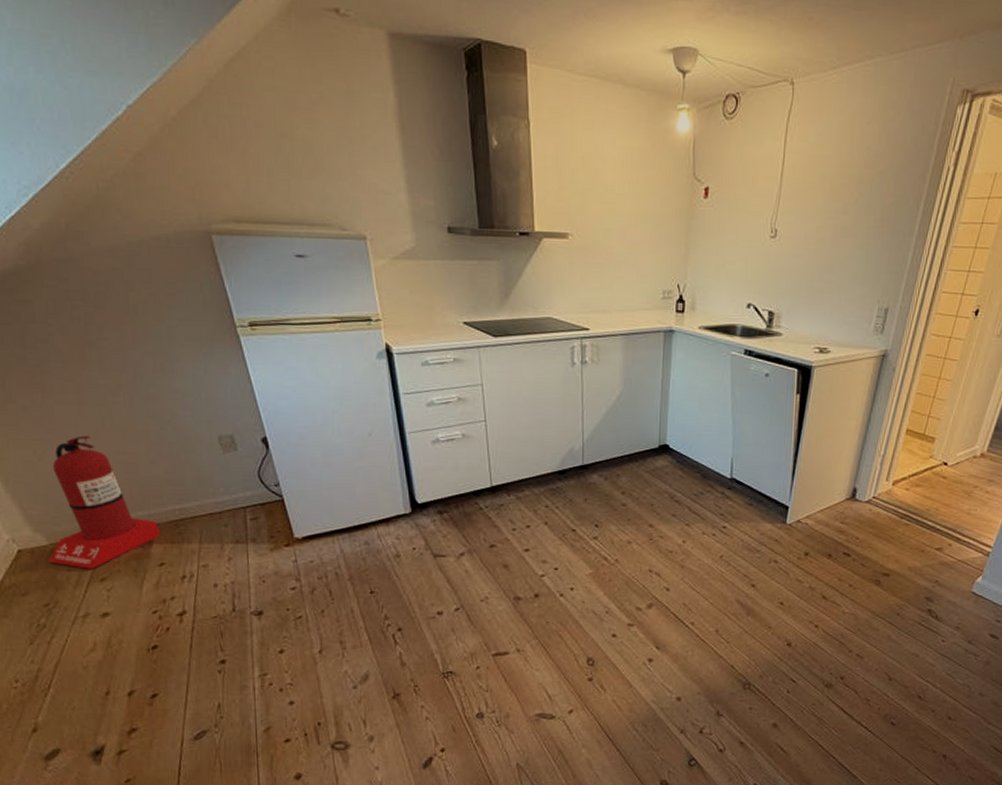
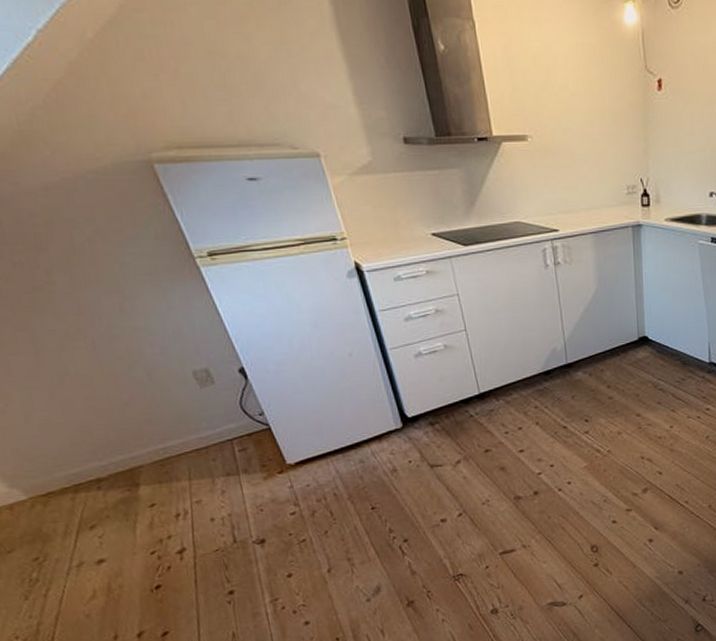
fire extinguisher: present [49,435,162,569] -> none [17,384,148,519]

